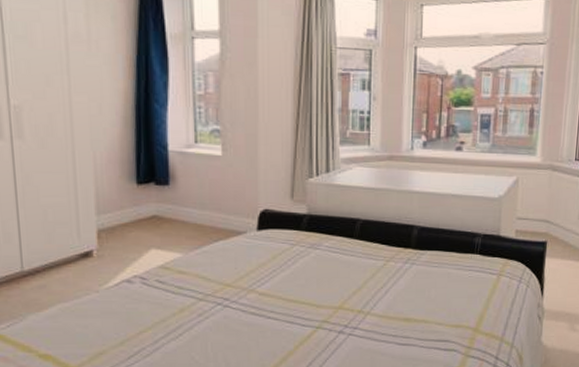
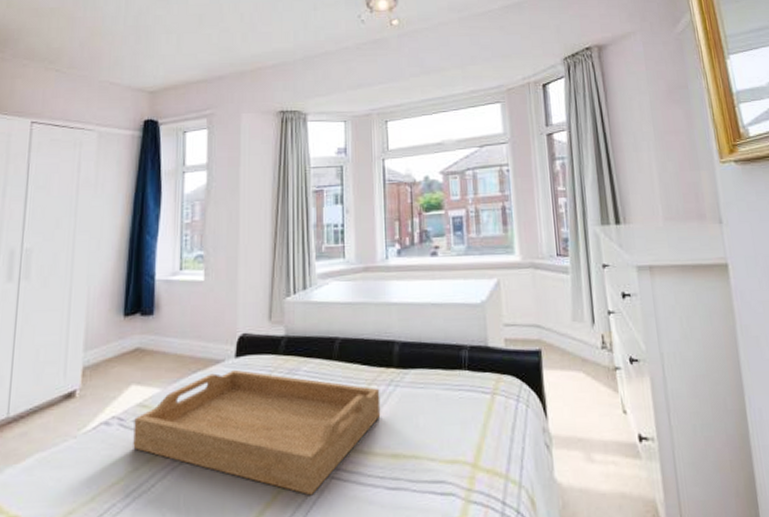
serving tray: none [157,241,397,347] -> present [133,369,381,496]

